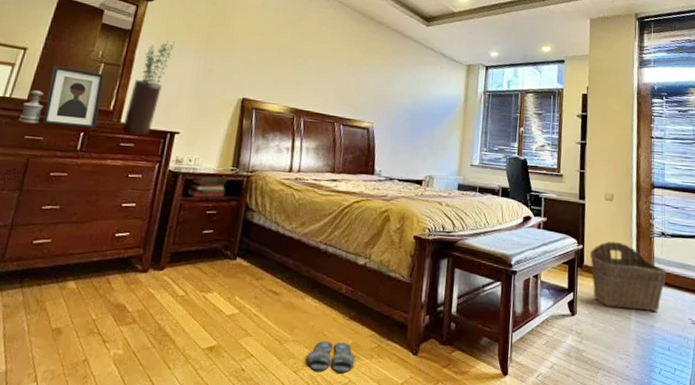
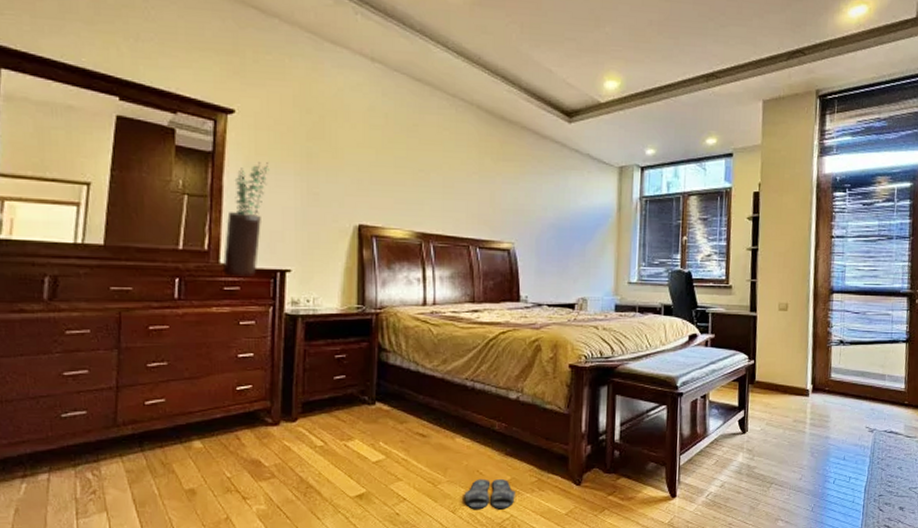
perfume bottle: present [17,90,45,125] -> none [97,233,126,273]
picture frame: present [42,65,105,129] -> none [127,201,192,274]
books: present [187,176,228,198] -> none [310,315,354,341]
wicker basket: present [589,241,667,311] -> none [761,354,845,422]

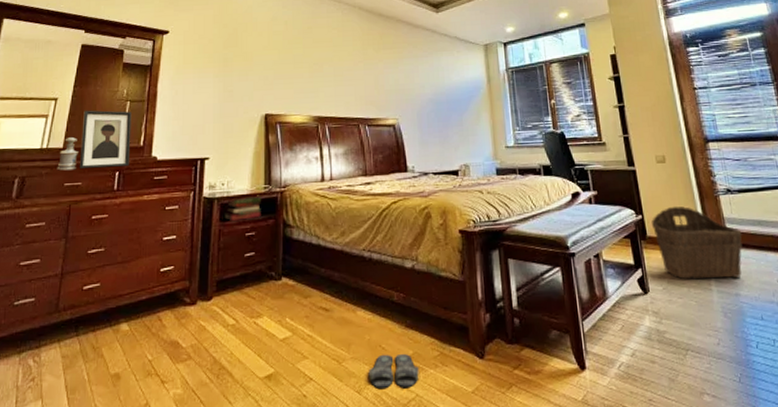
perfume bottle: none [97,233,126,273] -> present [55,137,79,172]
picture frame: none [127,201,192,274] -> present [79,110,132,170]
vase: present [222,162,270,278] -> none [154,69,194,168]
books: none [310,315,354,341] -> present [224,195,262,221]
wicker basket: none [761,354,845,422] -> present [651,206,743,279]

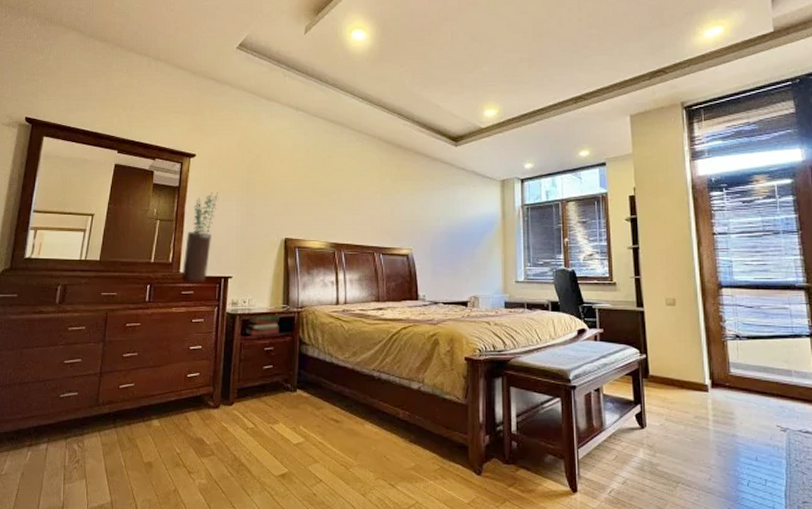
perfume bottle: present [55,137,79,172] -> none [93,251,114,282]
picture frame: present [79,110,132,170] -> none [114,226,161,281]
vase: none [154,69,194,168] -> present [181,192,219,284]
slippers: present [368,354,419,390] -> none [373,464,420,495]
wicker basket: present [651,206,743,279] -> none [654,349,746,420]

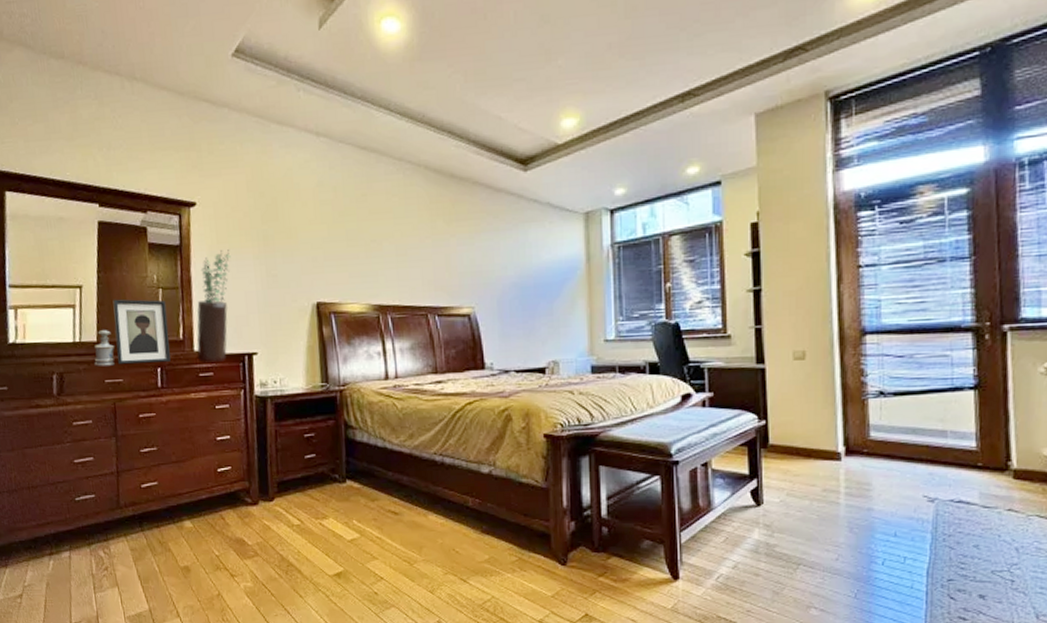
perfume bottle: none [93,251,114,282] -> present [93,330,116,367]
picture frame: none [114,226,161,281] -> present [113,299,171,365]
books: present [245,313,280,336] -> none [280,394,320,421]

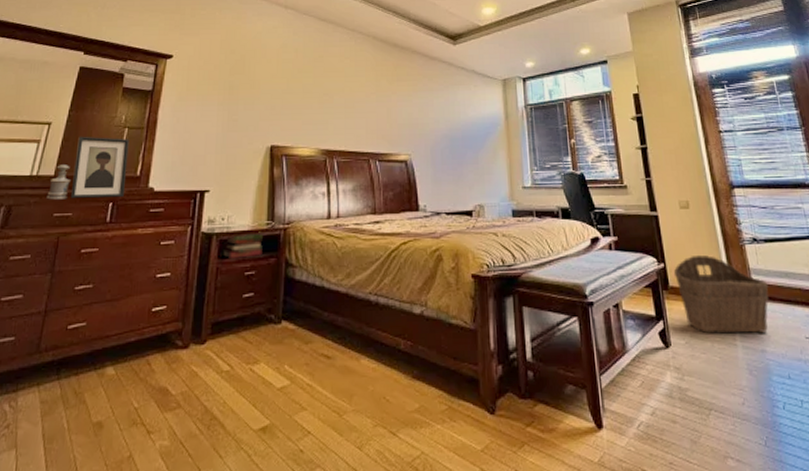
vase: present [197,250,231,364] -> none [150,96,197,200]
books: none [280,394,320,421] -> present [223,231,264,258]
wicker basket: none [776,411,889,492] -> present [673,255,769,333]

